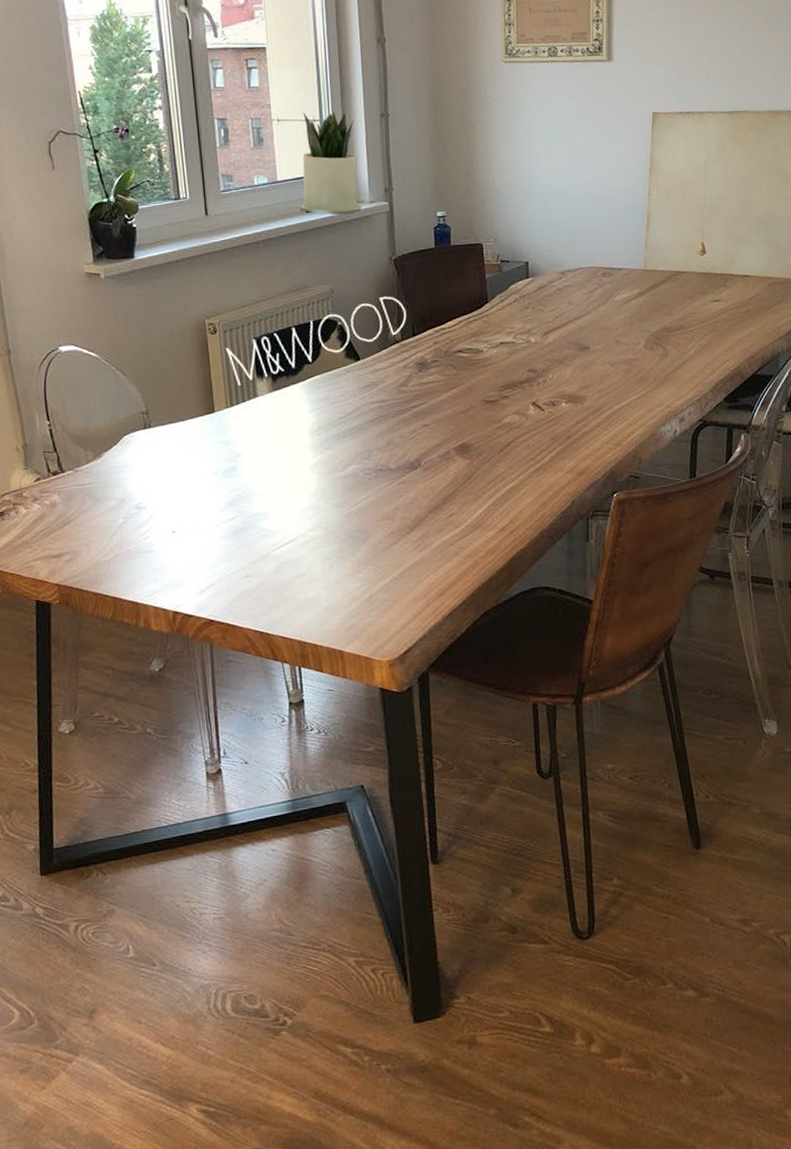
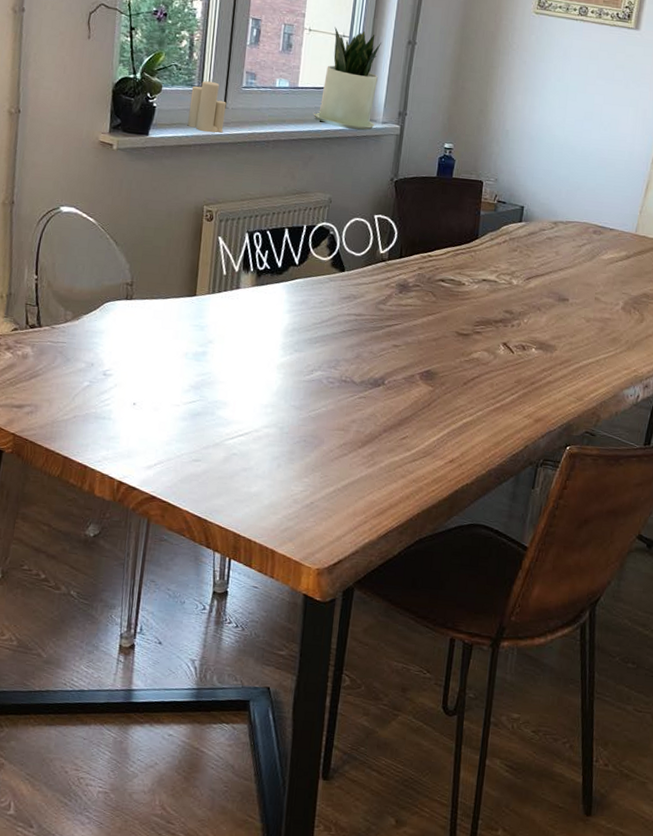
candle: none [169,189,210,245] -> present [187,79,226,134]

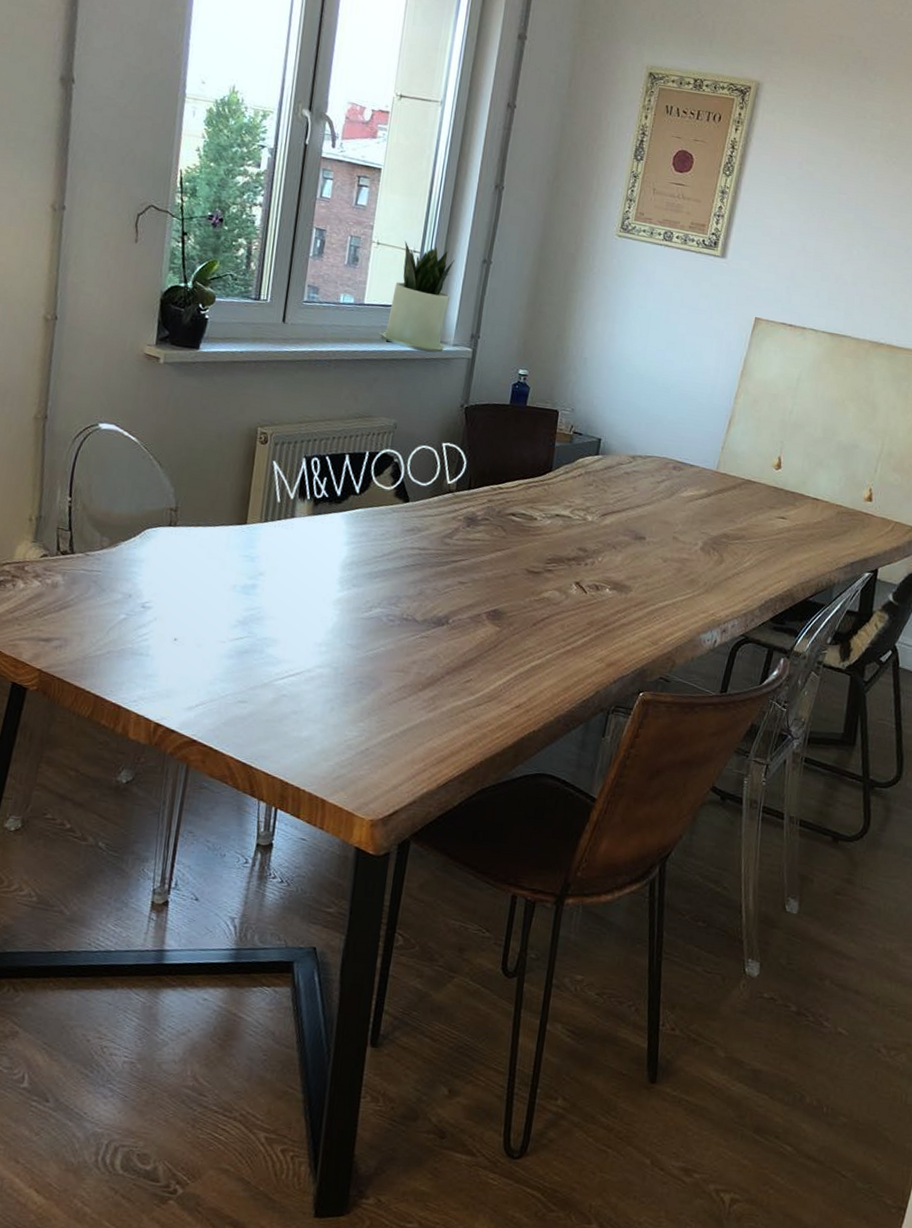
candle: present [187,79,226,134] -> none [242,292,286,350]

